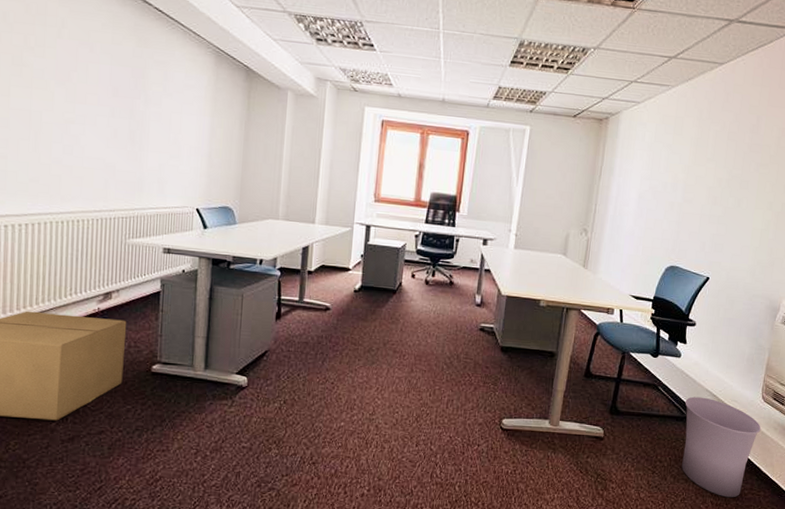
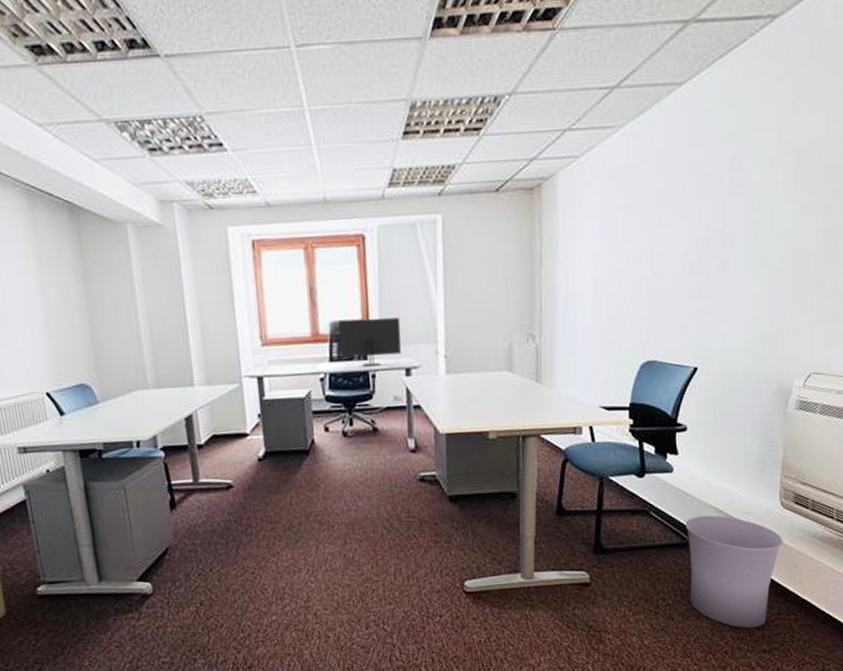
computer monitor: none [426,193,486,233] -> present [326,317,402,367]

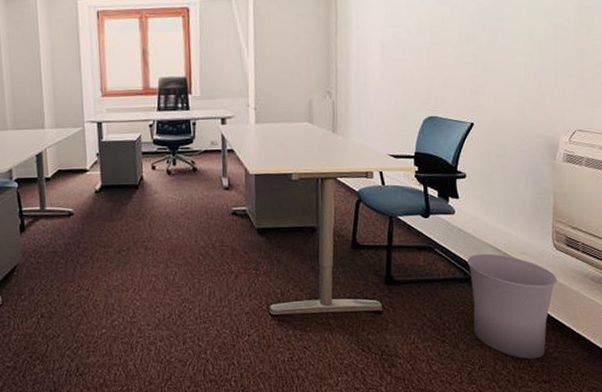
computer monitor: present [326,317,402,367] -> none [155,75,218,116]

